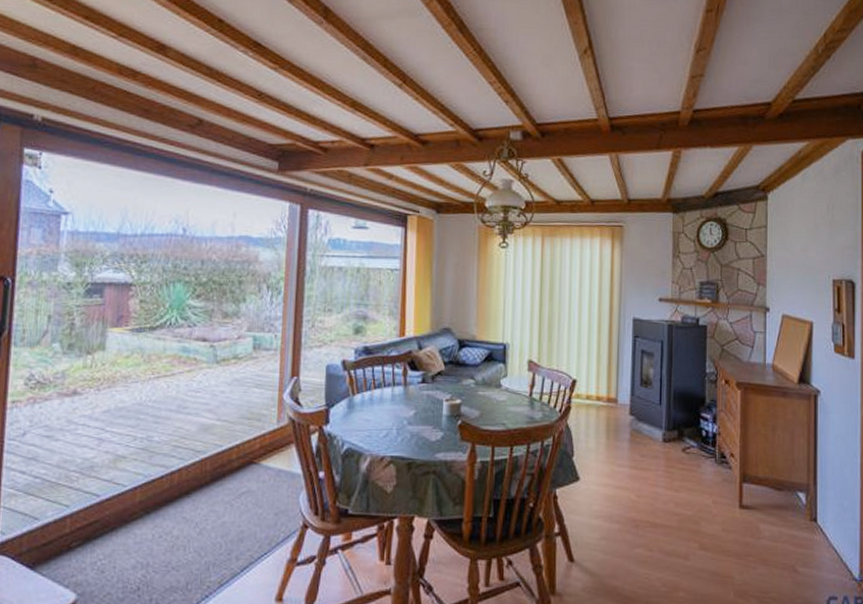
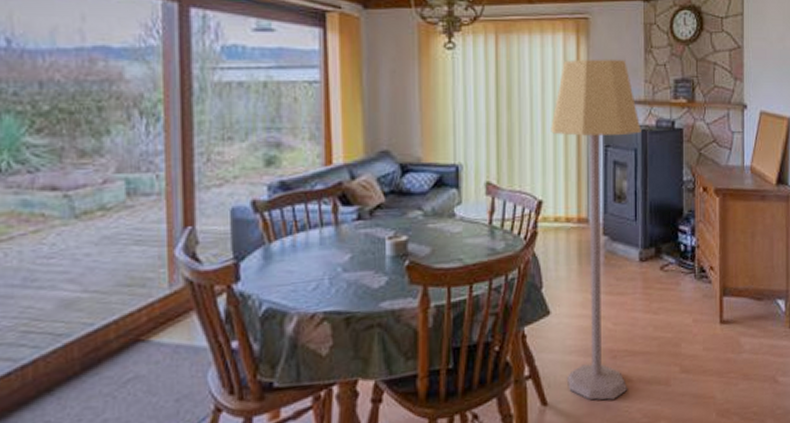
lamp: none [586,260,668,565] -> present [551,59,642,400]

